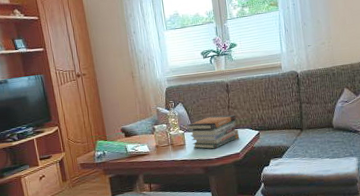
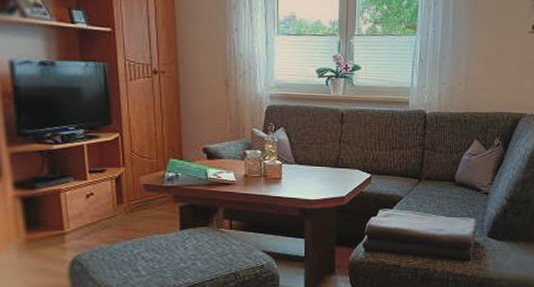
book stack: present [186,114,240,149] -> none [286,148,349,188]

